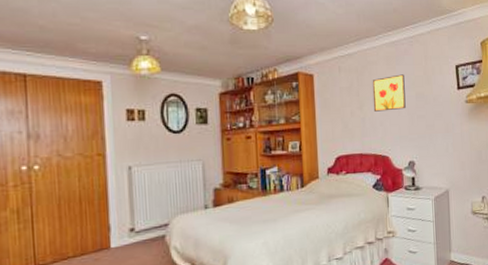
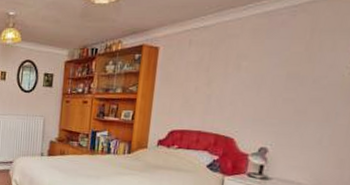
wall art: present [372,74,406,112] -> none [224,50,275,90]

